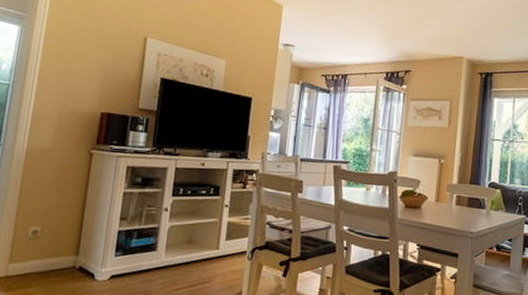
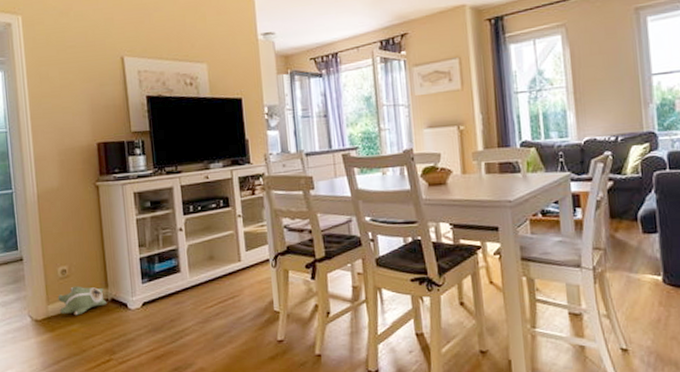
plush toy: none [21,248,74,279] -> present [57,286,107,316]

